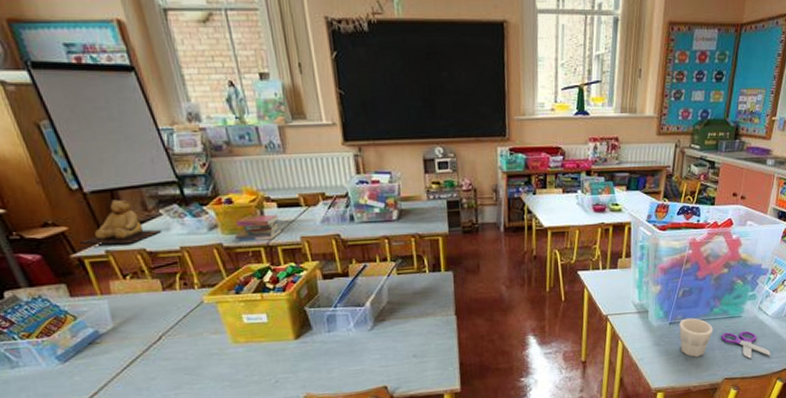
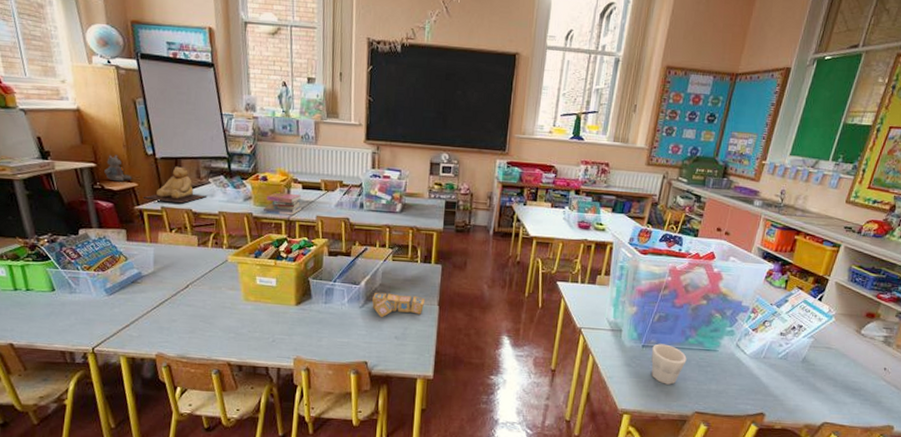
stuffed animal: none [18,194,58,228] -> present [104,154,132,182]
toy blocks: none [381,308,441,338] -> present [372,292,426,318]
scissors: present [721,331,771,359] -> none [694,365,746,397]

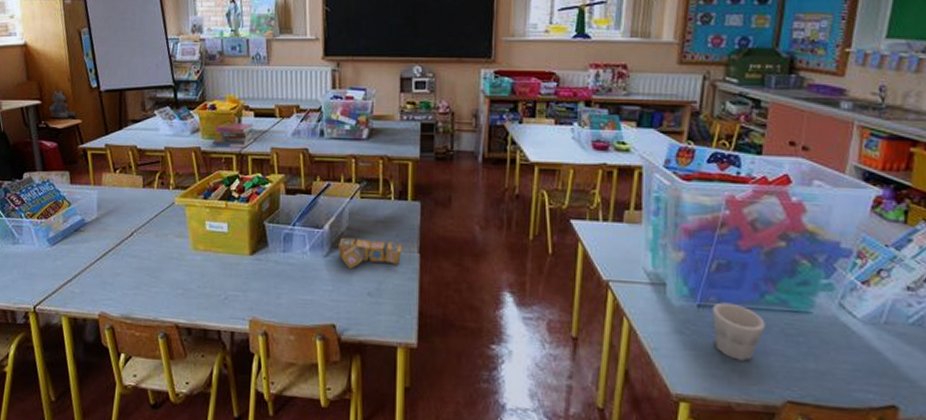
teddy bear: present [142,166,208,204] -> none [86,99,153,140]

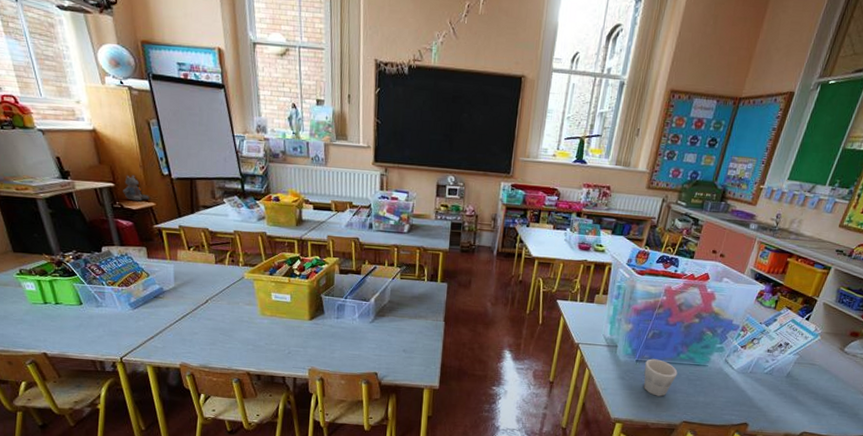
books: present [211,122,254,148] -> none [276,212,313,235]
toy blocks: present [338,237,403,270] -> none [381,308,432,333]

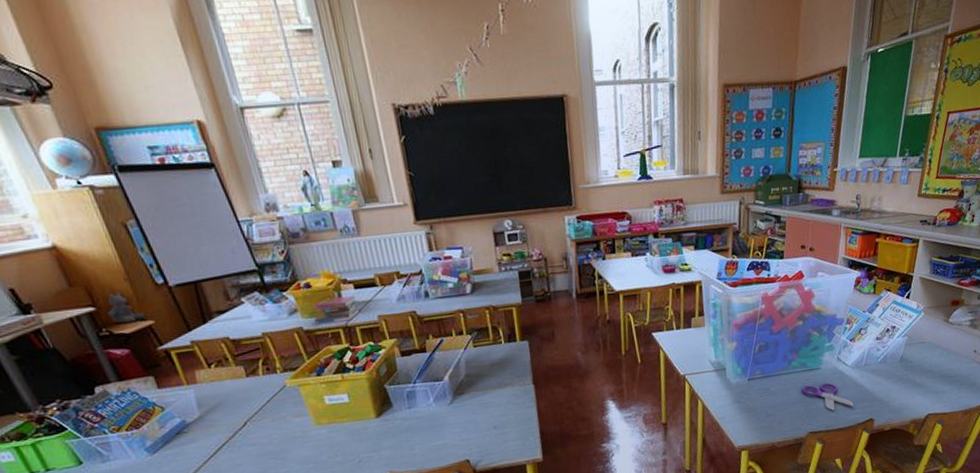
books: none [276,212,313,235] -> present [313,296,359,324]
cup: present [644,358,678,397] -> none [758,372,793,413]
scissors: none [684,378,732,409] -> present [801,382,854,411]

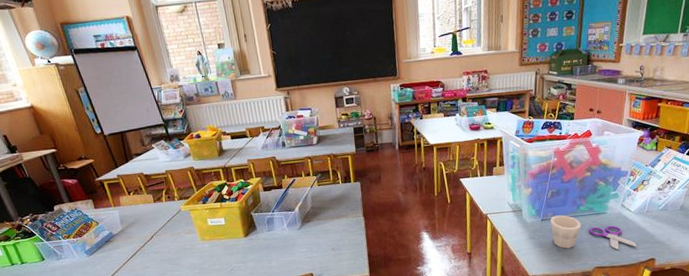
stuffed animal: present [108,291,145,324] -> none [64,138,88,161]
books: present [313,296,359,324] -> none [201,144,234,165]
cup: none [758,372,793,413] -> present [550,215,581,249]

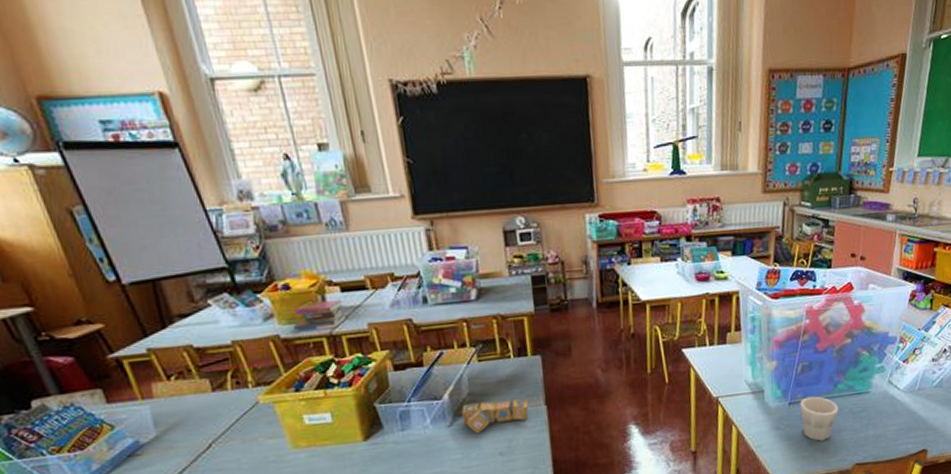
books: none [201,144,234,165] -> present [292,300,346,332]
toy blocks: none [307,211,352,235] -> present [462,398,529,434]
scissors: present [589,225,637,250] -> none [848,408,906,440]

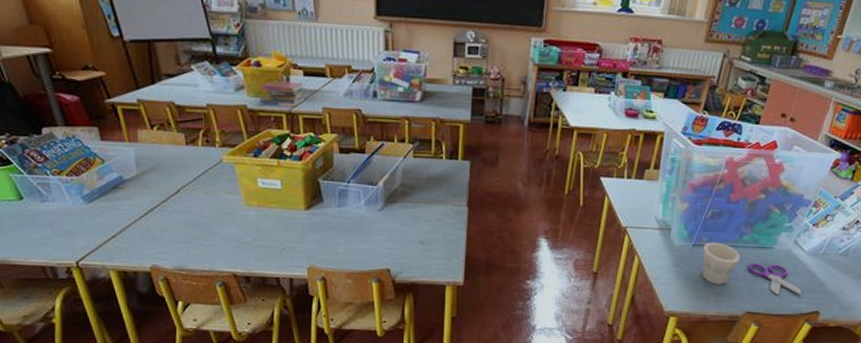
toy blocks: present [462,398,529,434] -> none [392,193,453,222]
scissors: none [848,408,906,440] -> present [748,263,802,296]

